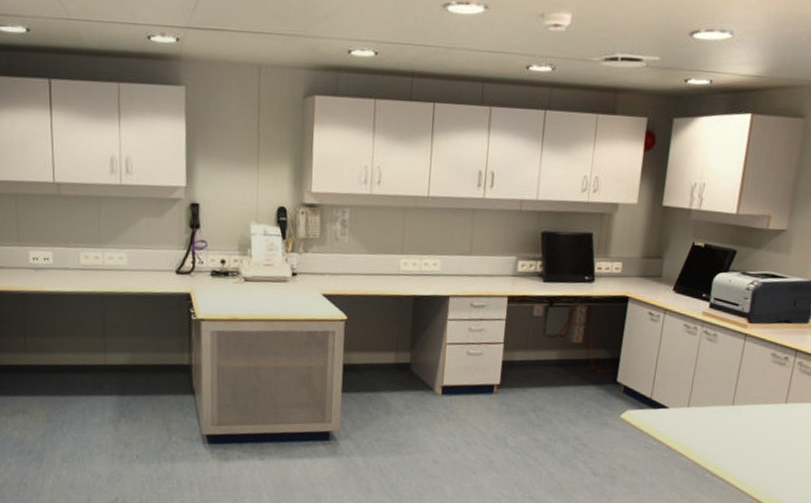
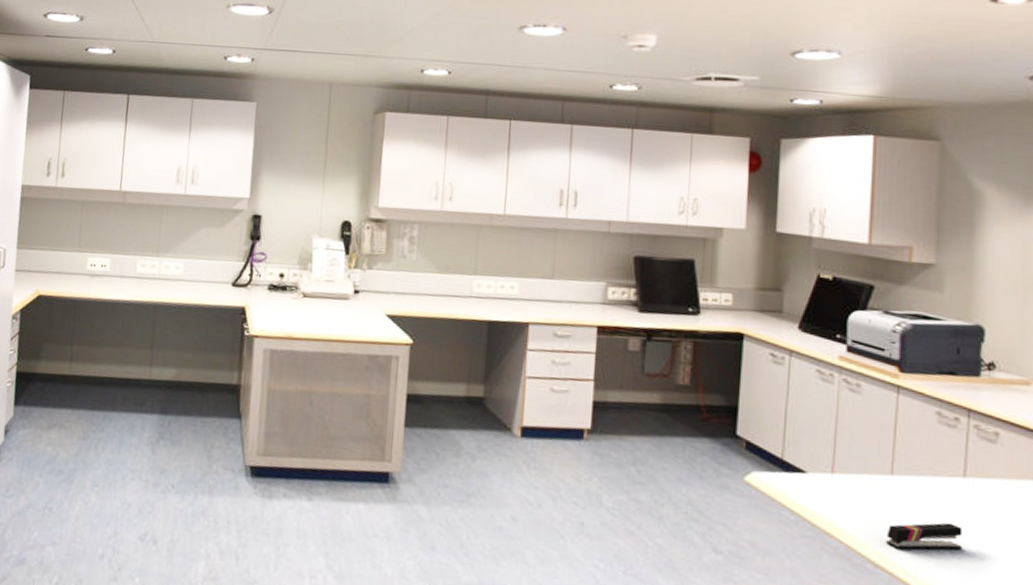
stapler: none [722,438,779,461] -> present [886,522,963,550]

